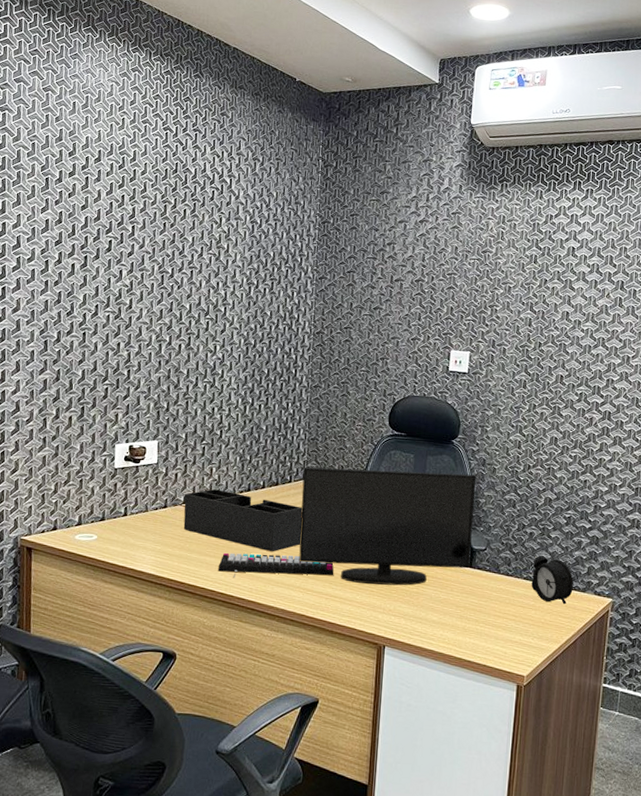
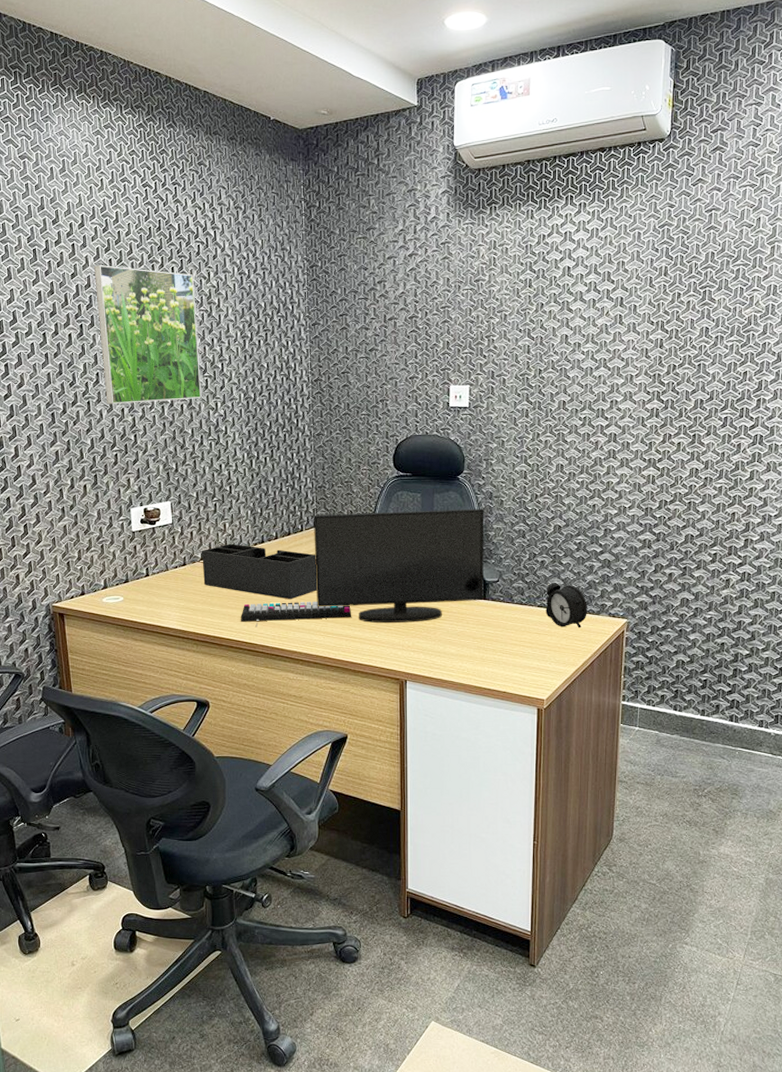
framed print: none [103,200,205,340] -> present [93,265,202,405]

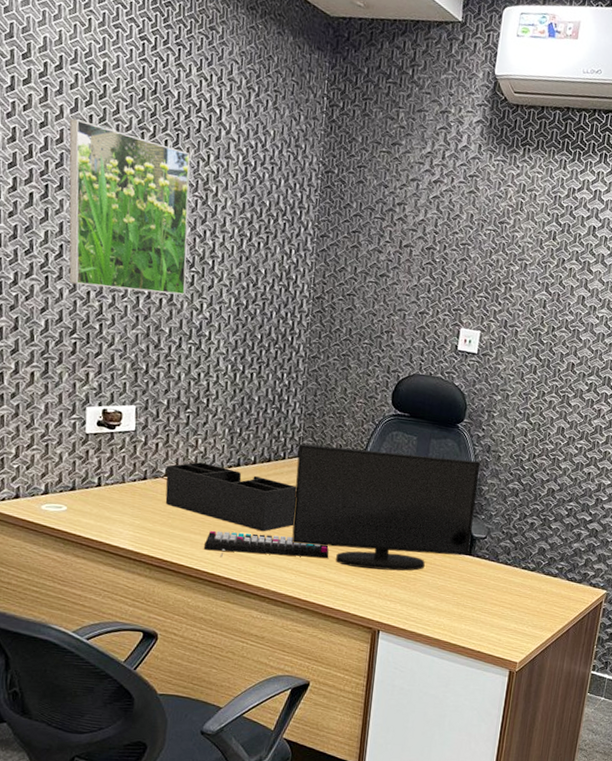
alarm clock: present [545,583,587,627] -> none [529,545,571,594]

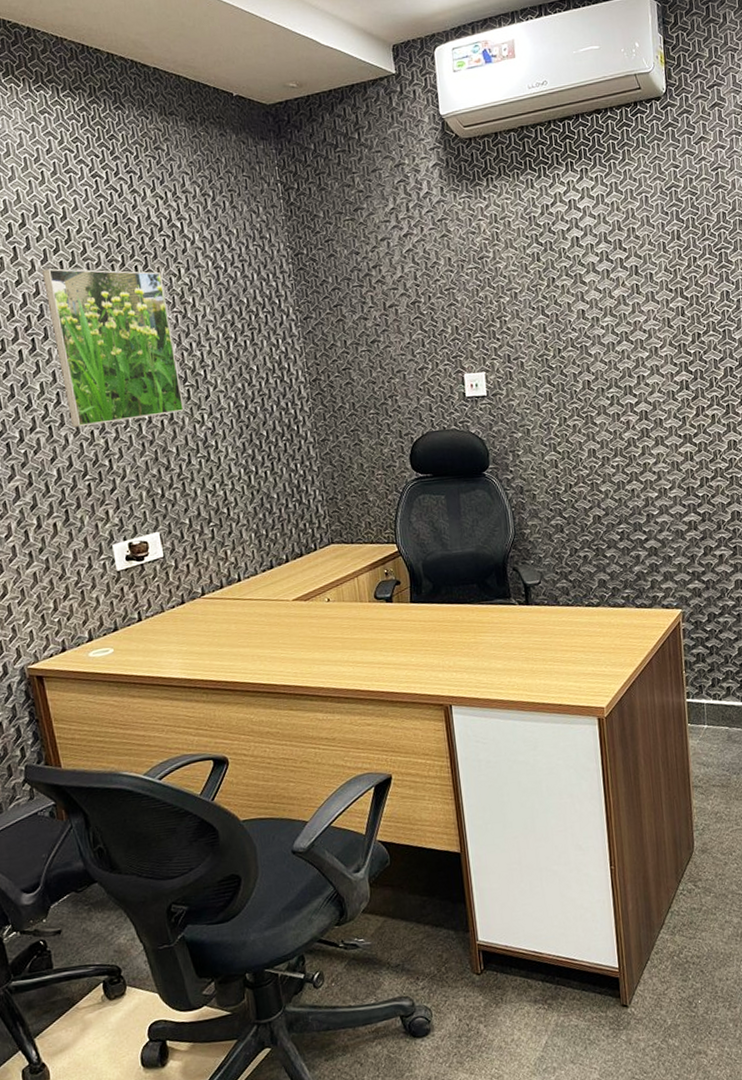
desk organizer: present [165,461,297,532] -> none [202,572,341,630]
keyboard: present [204,531,329,558] -> none [255,627,383,664]
monitor: present [291,443,481,571] -> none [327,505,526,645]

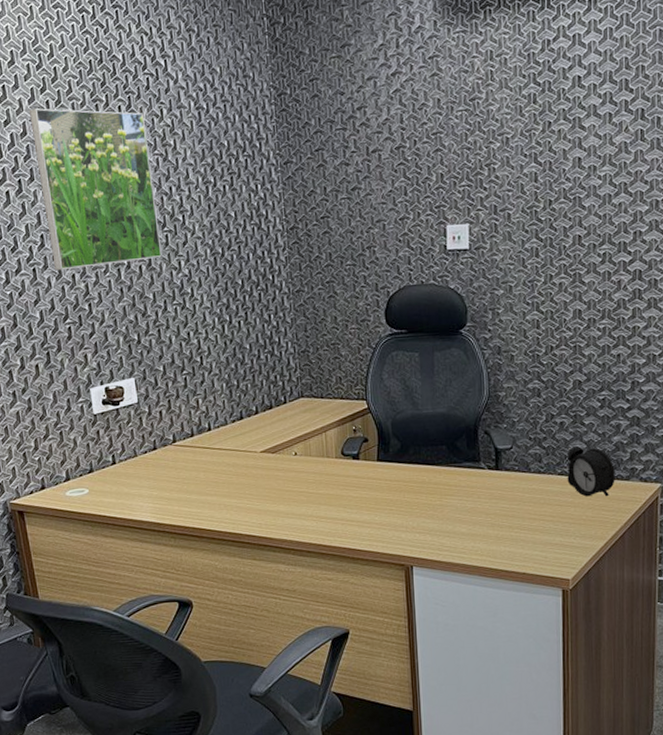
alarm clock: none [592,578,639,626] -> present [566,446,615,497]

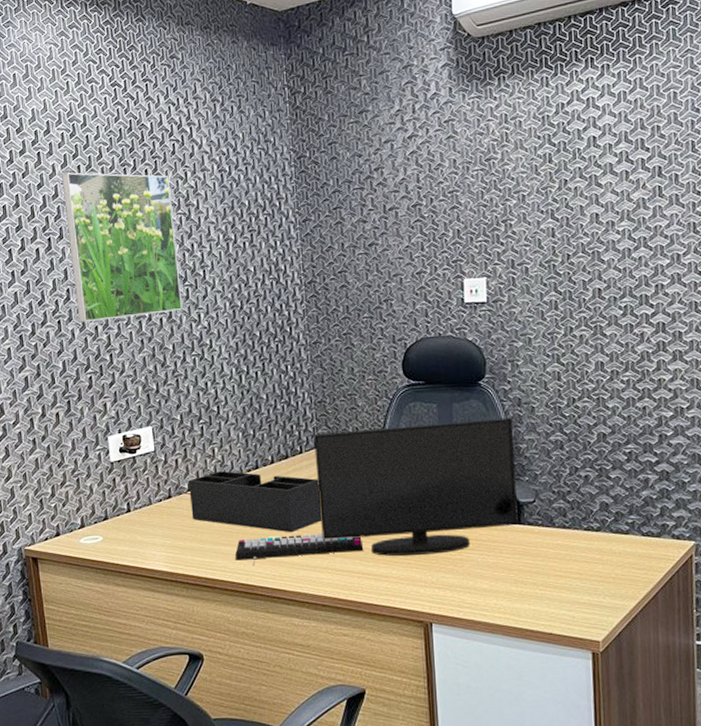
desk organizer: none [173,421,307,482] -> present [189,470,322,533]
keyboard: none [222,482,347,514] -> present [235,533,364,565]
monitor: none [298,366,496,503] -> present [314,417,518,556]
alarm clock: present [566,446,615,497] -> none [592,501,646,554]

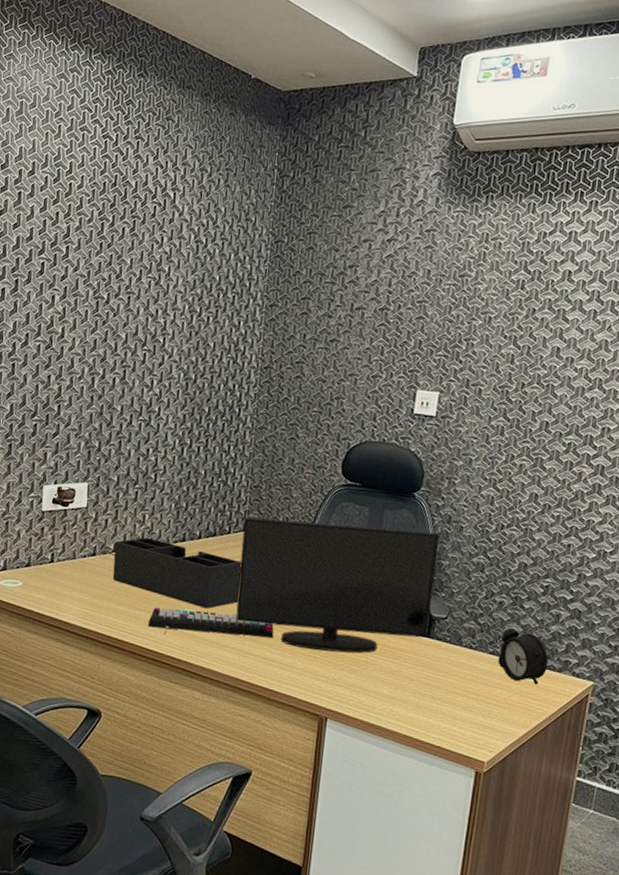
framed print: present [61,172,183,323] -> none [33,217,145,374]
alarm clock: none [592,501,646,554] -> present [497,628,548,684]

